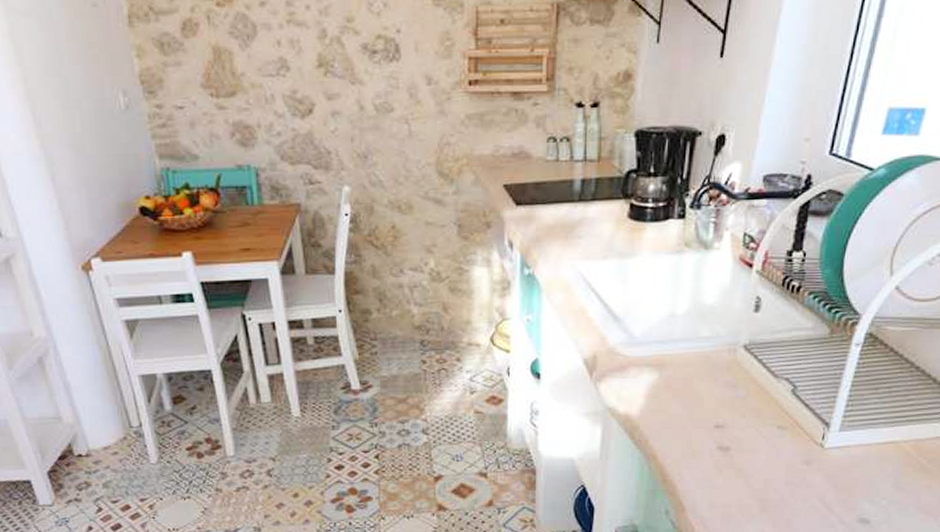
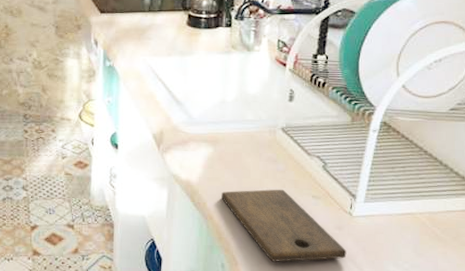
cutting board: none [667,419,815,505] -> present [221,189,347,262]

